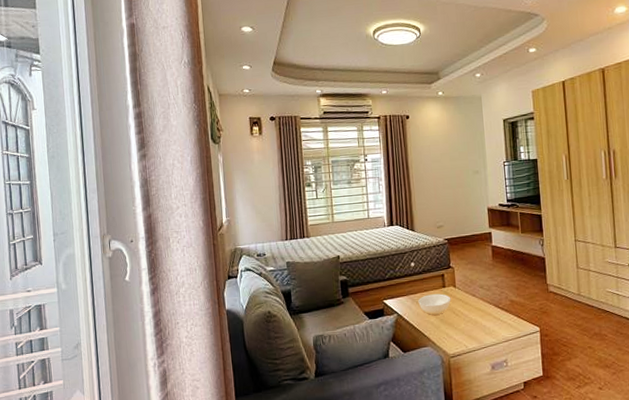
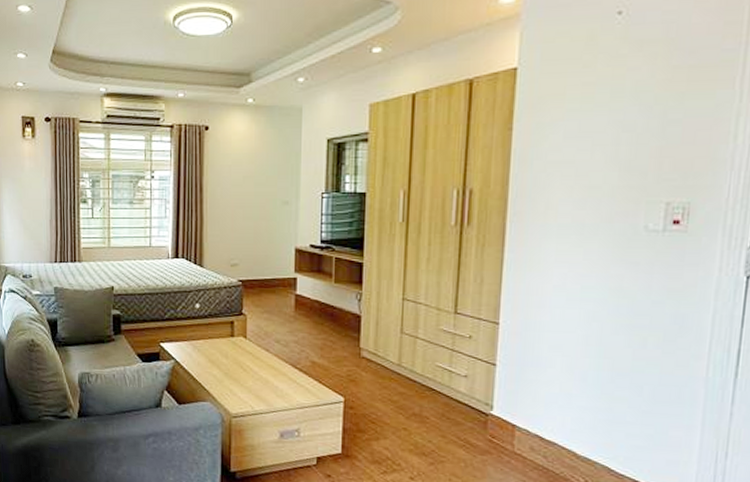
bowl: present [418,293,451,316] -> none [200,342,240,368]

